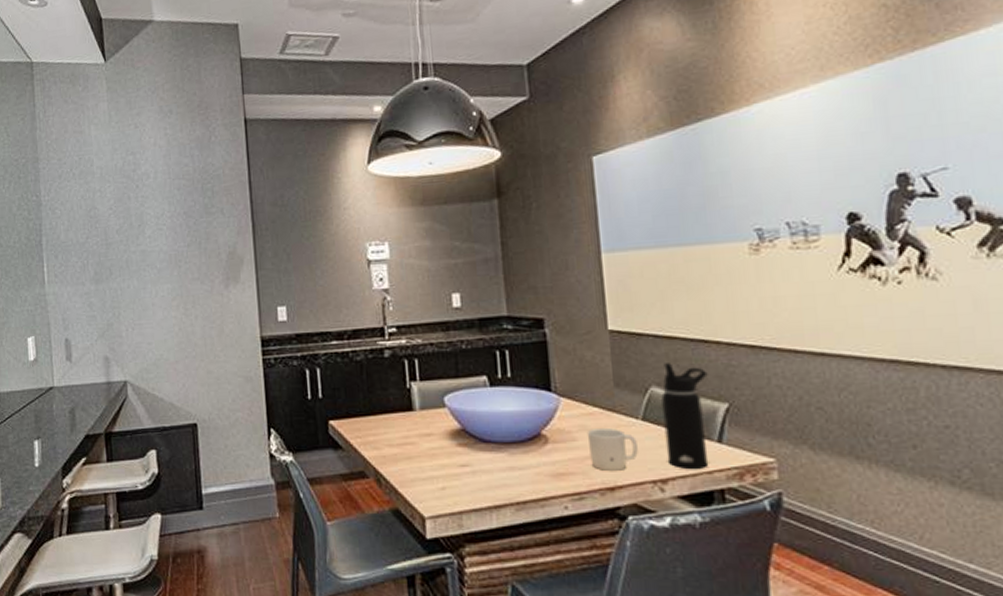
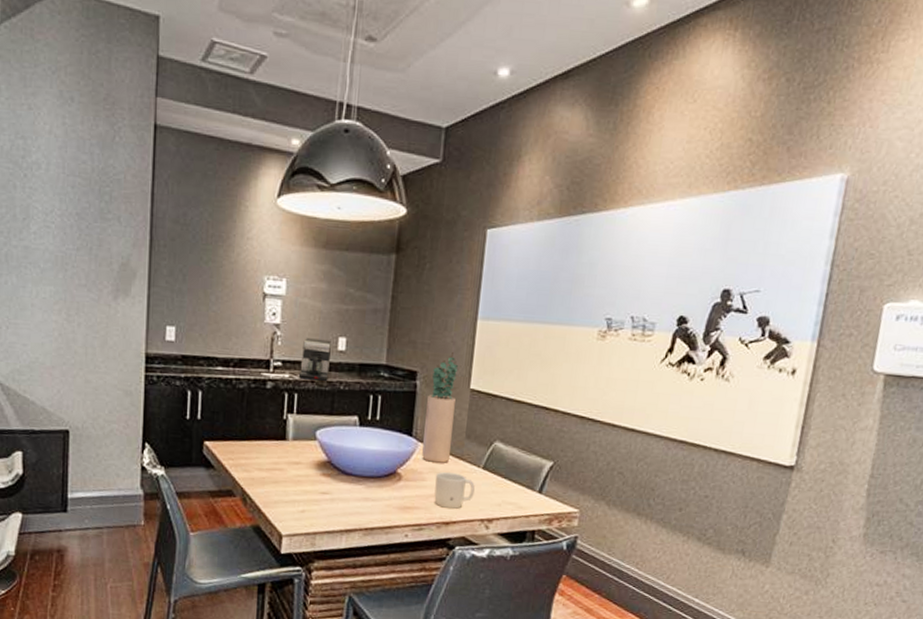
coffee maker: none [415,298,448,343] -> present [298,338,333,381]
vase: none [559,293,601,419] -> present [422,352,459,463]
water bottle: present [660,363,709,470] -> none [496,423,543,513]

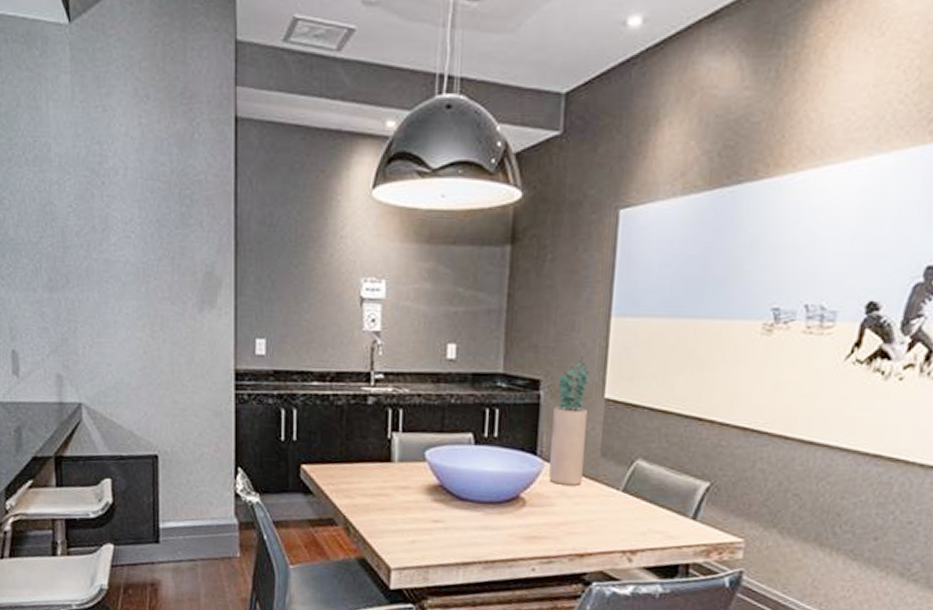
coffee maker: present [298,338,333,381] -> none [403,346,441,394]
mug: present [434,472,475,510] -> none [565,496,614,540]

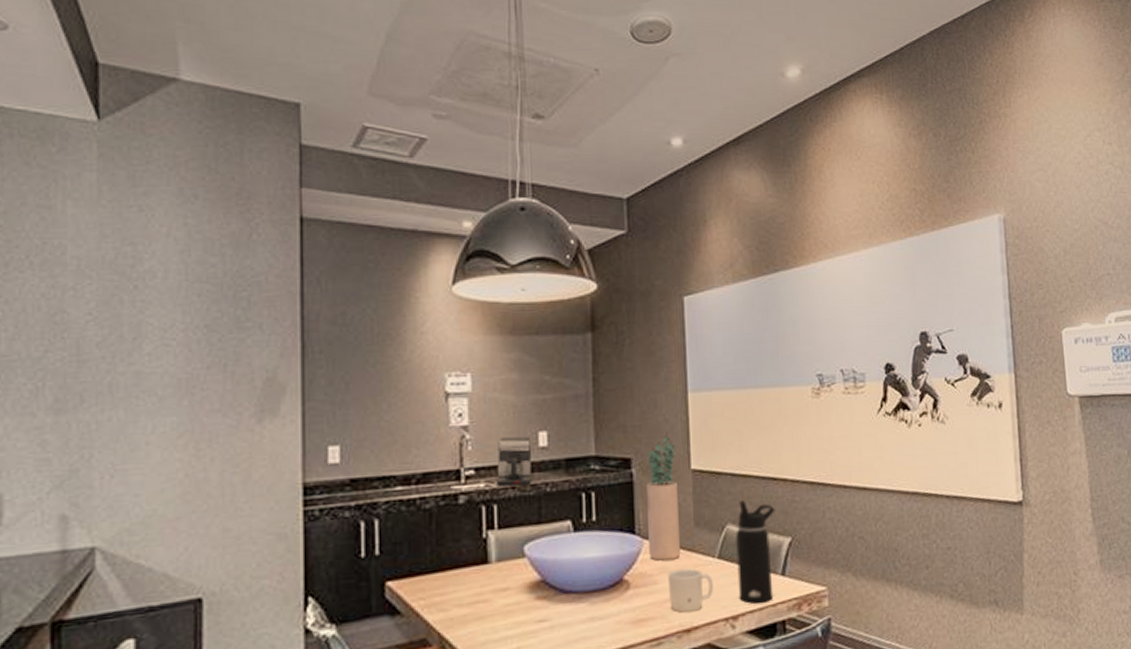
coffee maker: none [403,346,441,394] -> present [495,436,532,486]
mug: none [565,496,614,540] -> present [667,568,713,614]
water bottle: none [640,437,696,544] -> present [734,501,775,604]

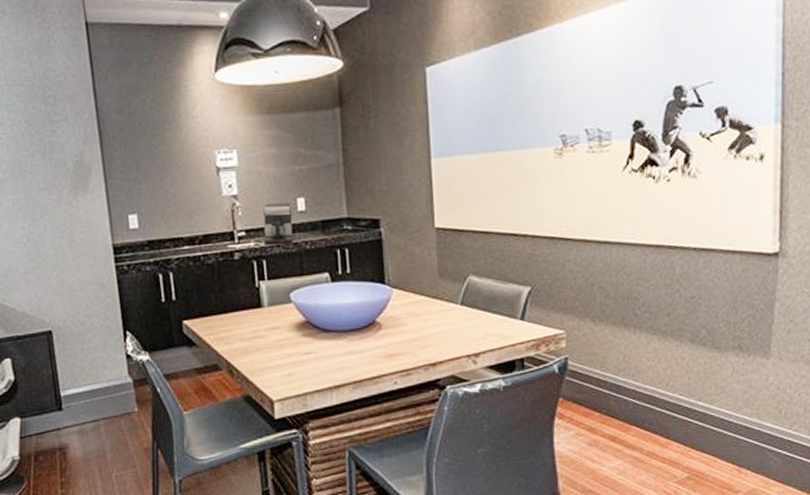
vase: present [645,432,681,561] -> none [393,195,427,307]
mug: present [667,568,713,614] -> none [414,313,456,350]
water bottle: present [734,501,775,604] -> none [476,255,516,344]

